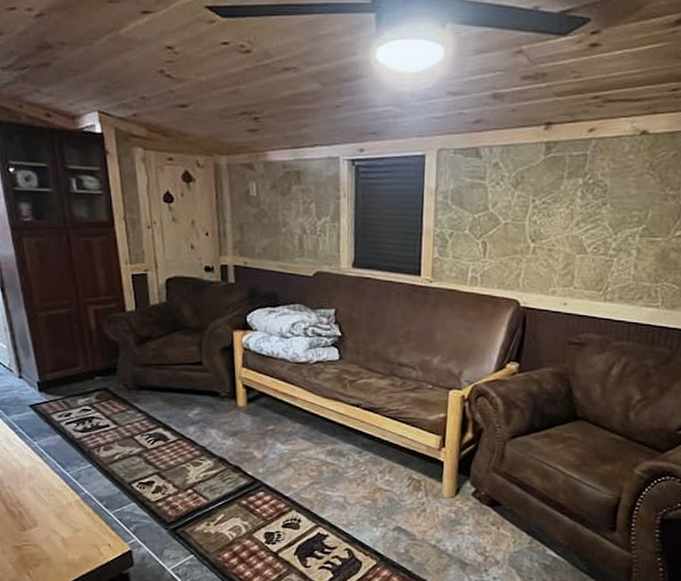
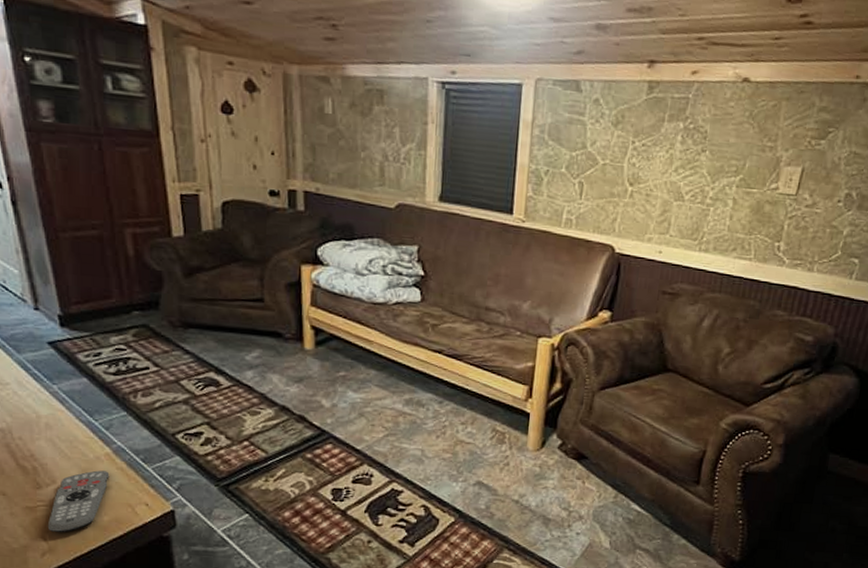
remote control: none [31,515,79,569] -> present [47,470,110,532]

